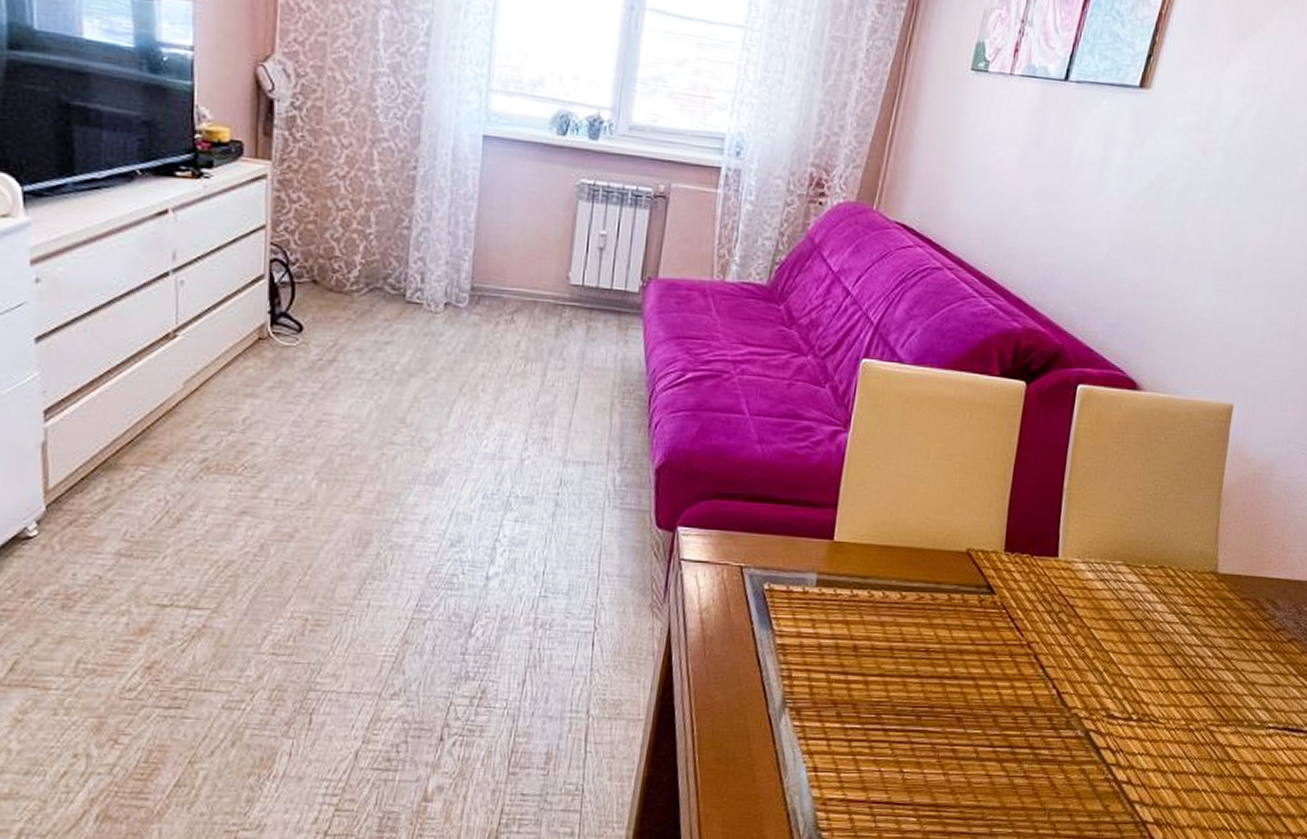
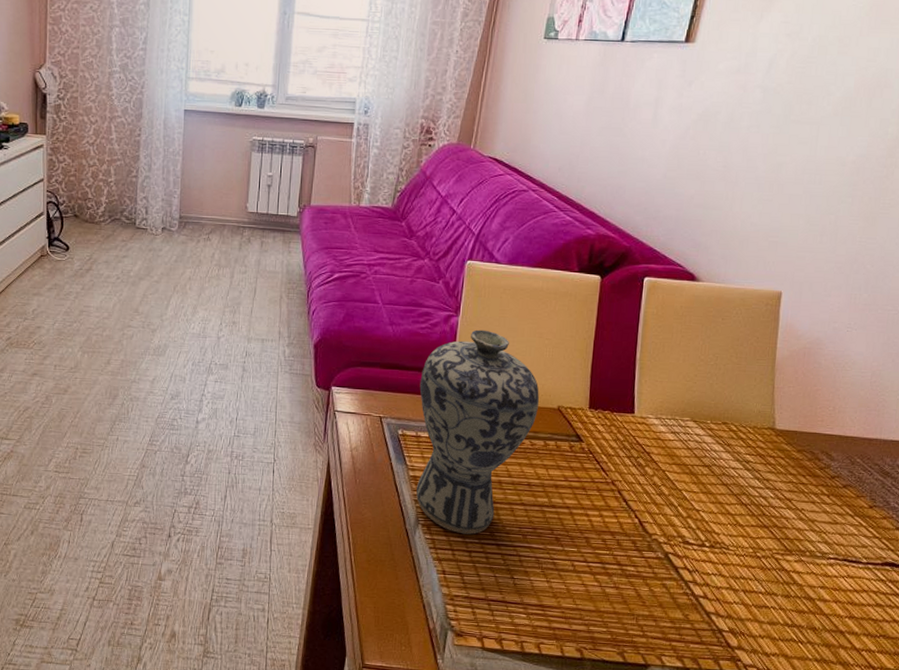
vase: none [784,450,945,718] -> present [416,329,539,534]

